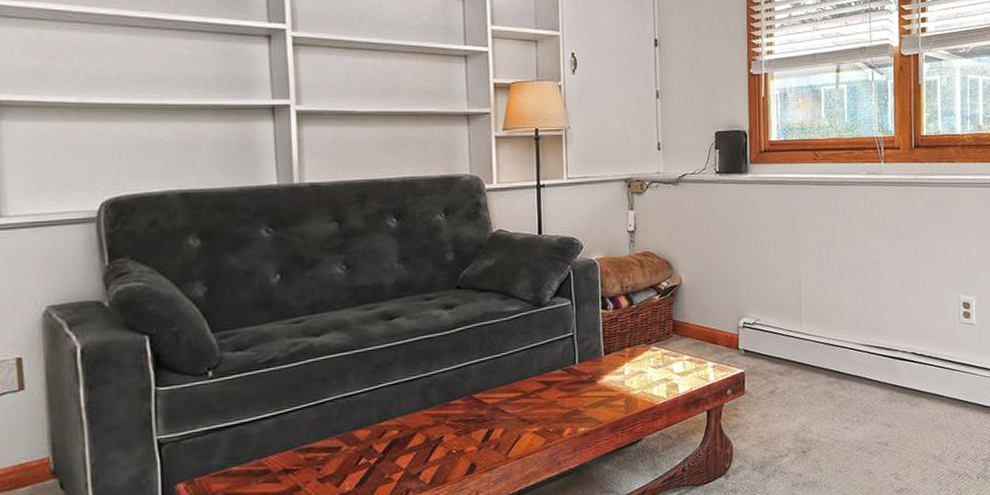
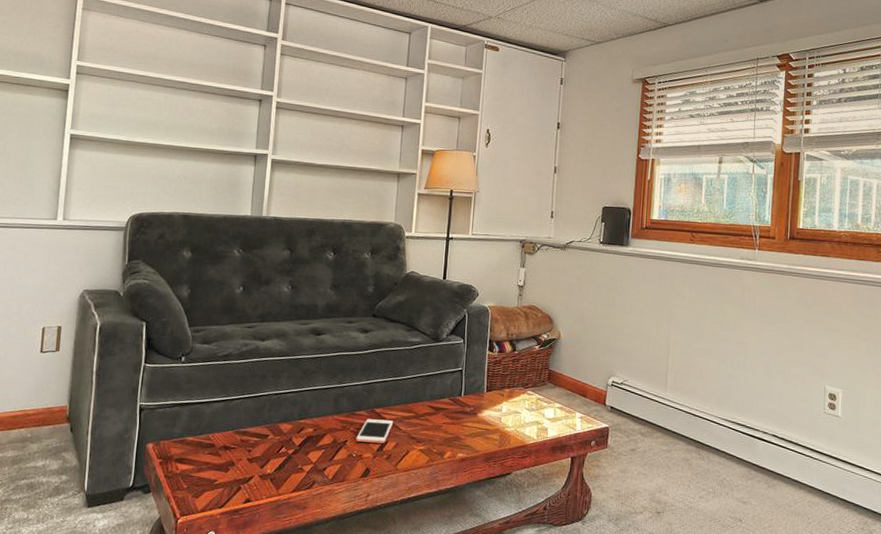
cell phone: none [454,405,498,435] -> present [356,419,394,443]

